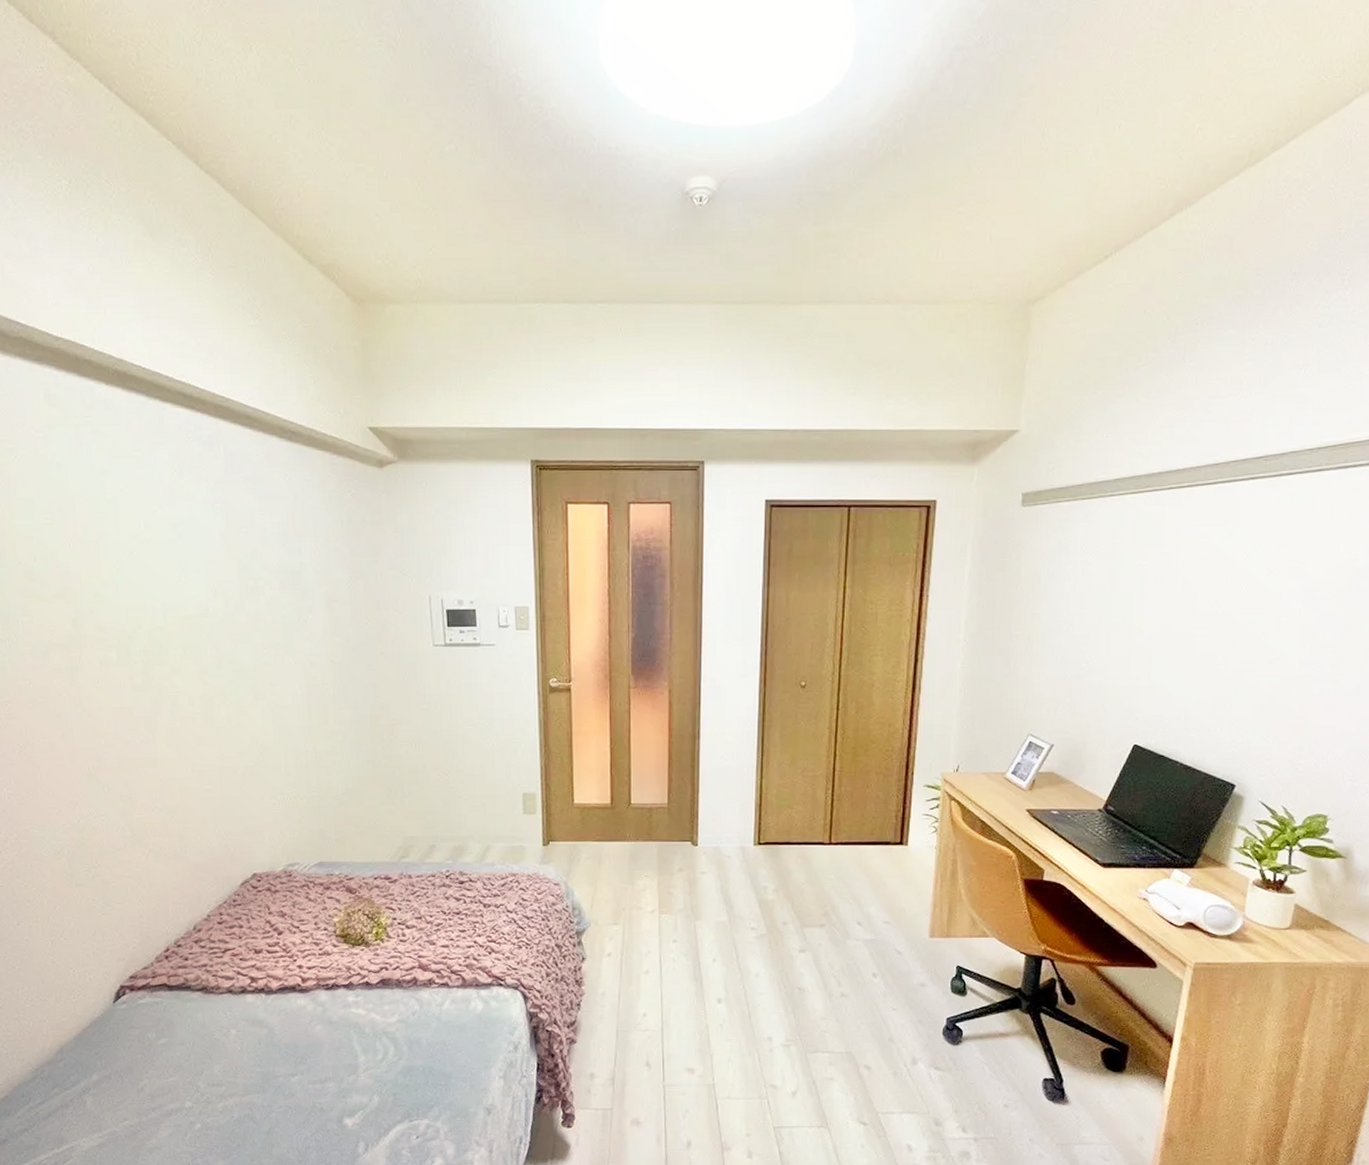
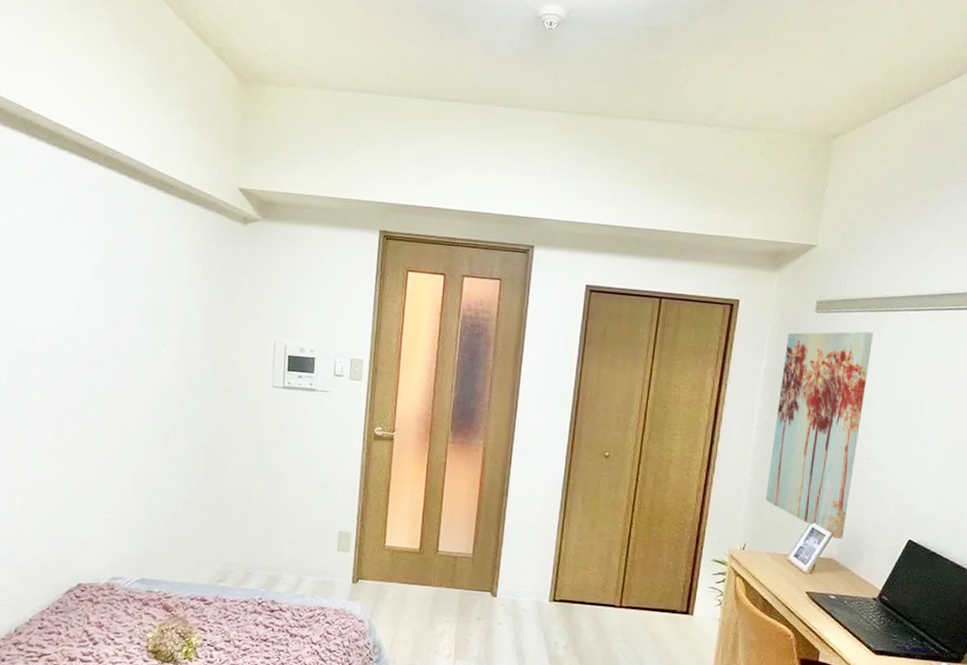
wall art: none [977,523,1086,750] -> present [765,331,873,539]

